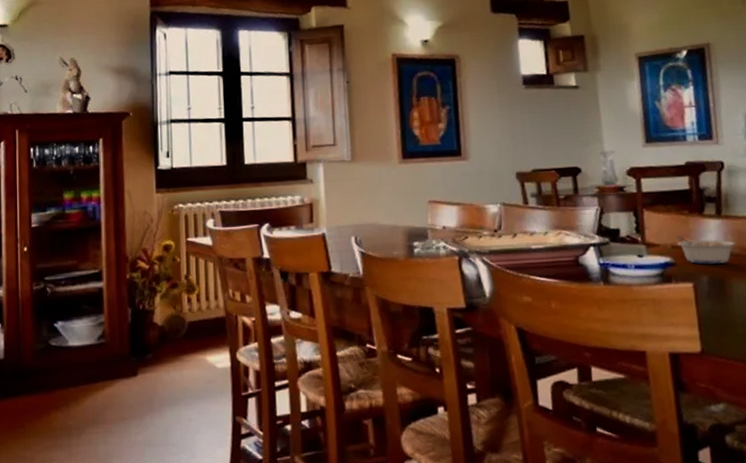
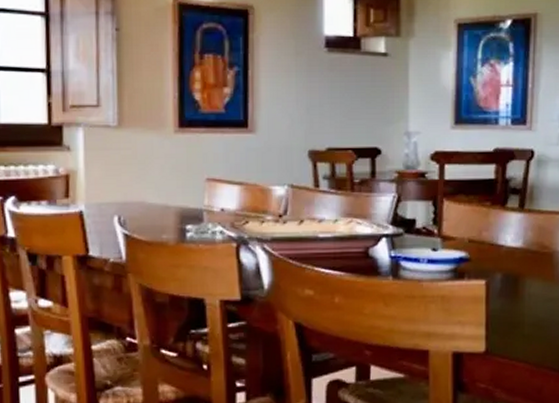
legume: present [675,236,736,265] -> none [473,229,536,262]

